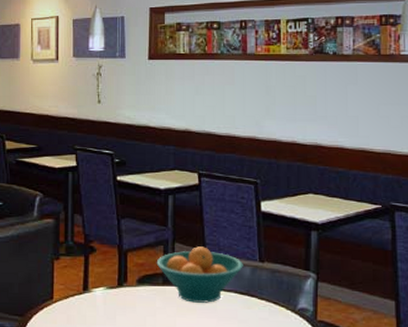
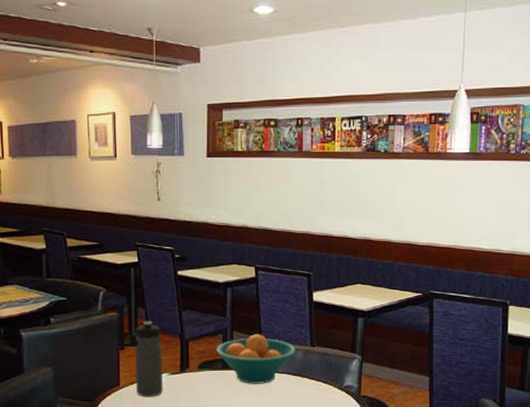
water bottle: none [70,229,99,314] -> present [135,321,163,397]

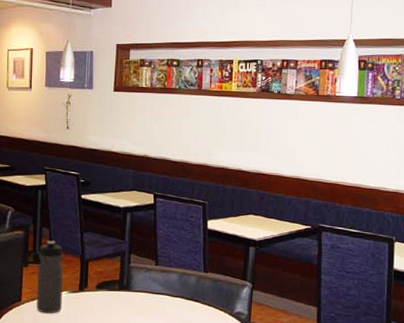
fruit bowl: present [216,334,296,384] -> none [113,258,190,307]

